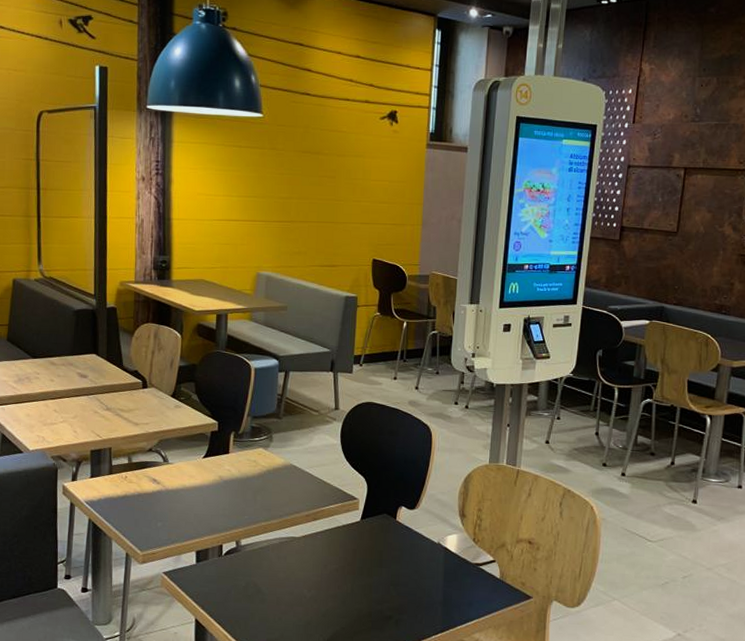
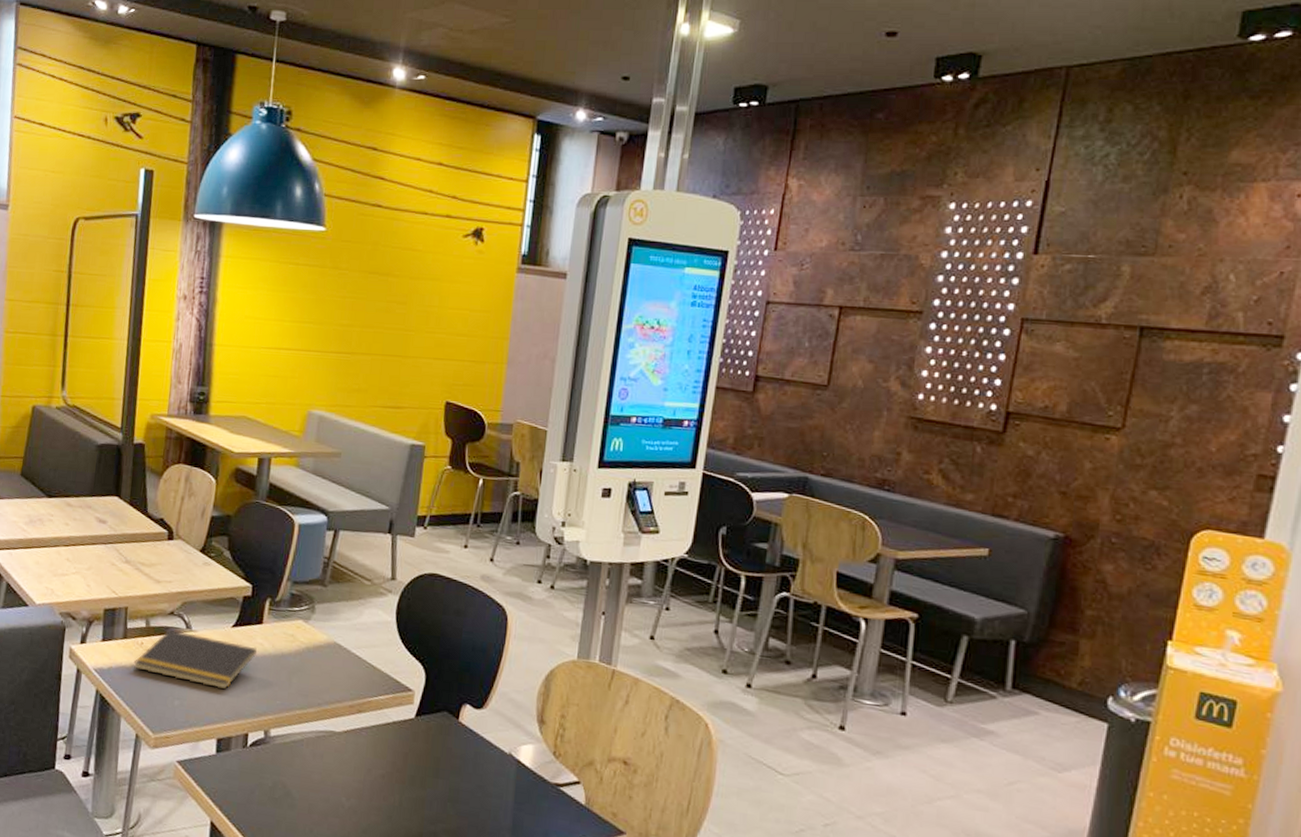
notepad: none [119,463,226,510] -> present [133,629,258,689]

